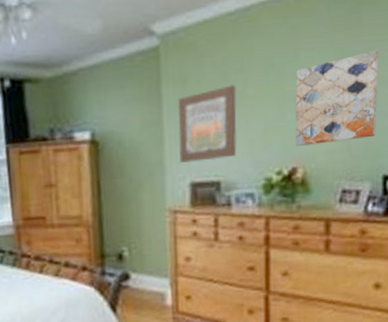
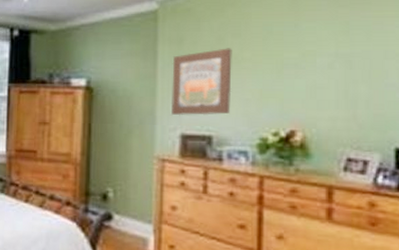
wall art: present [295,50,379,146] -> none [295,25,388,110]

